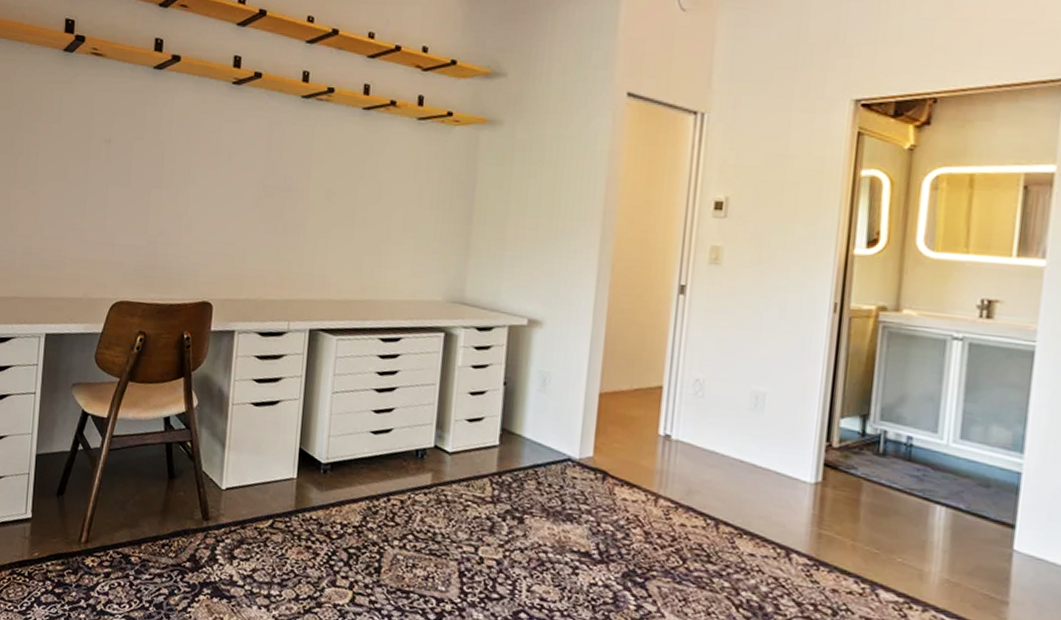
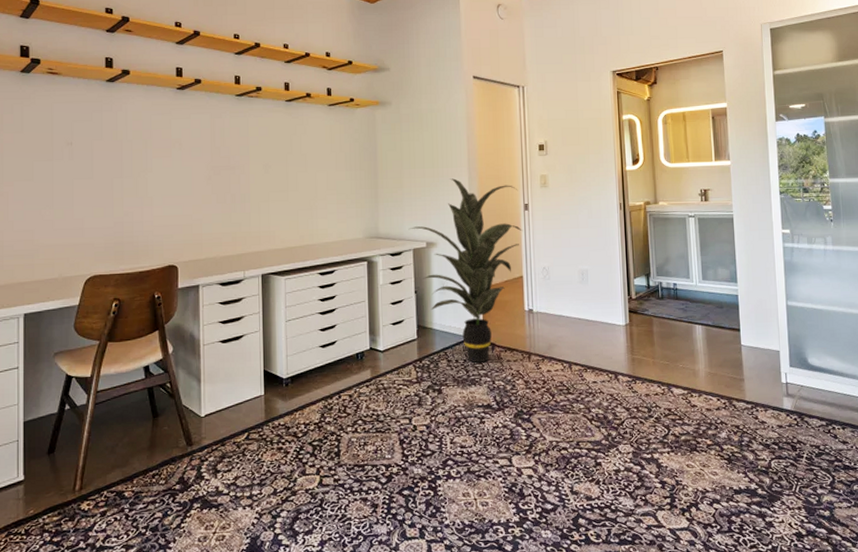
indoor plant: none [505,235,672,495] -> present [408,178,522,363]

